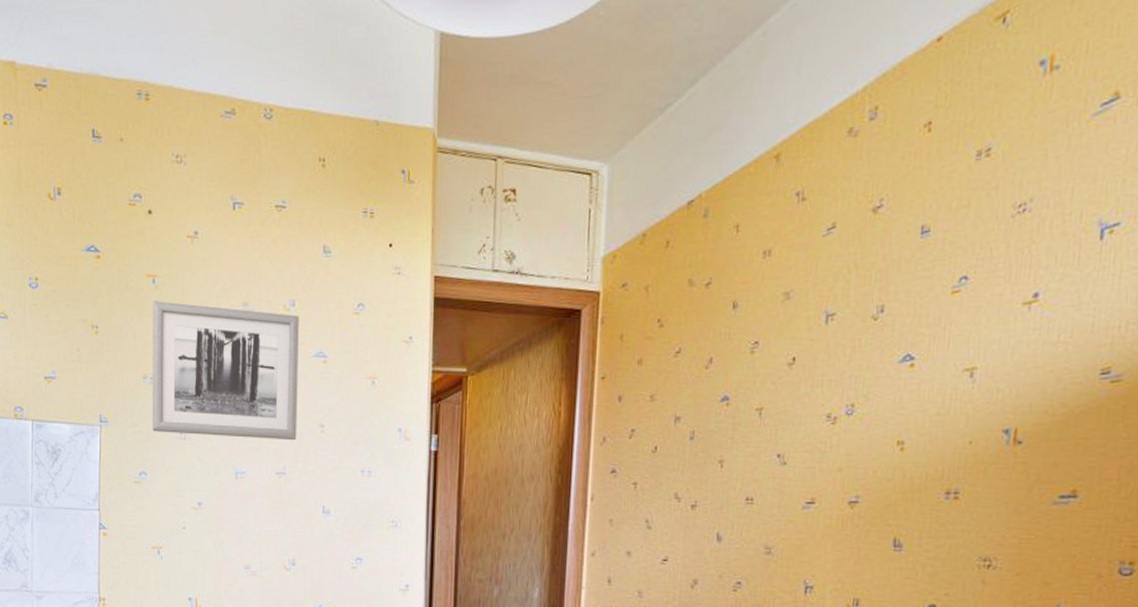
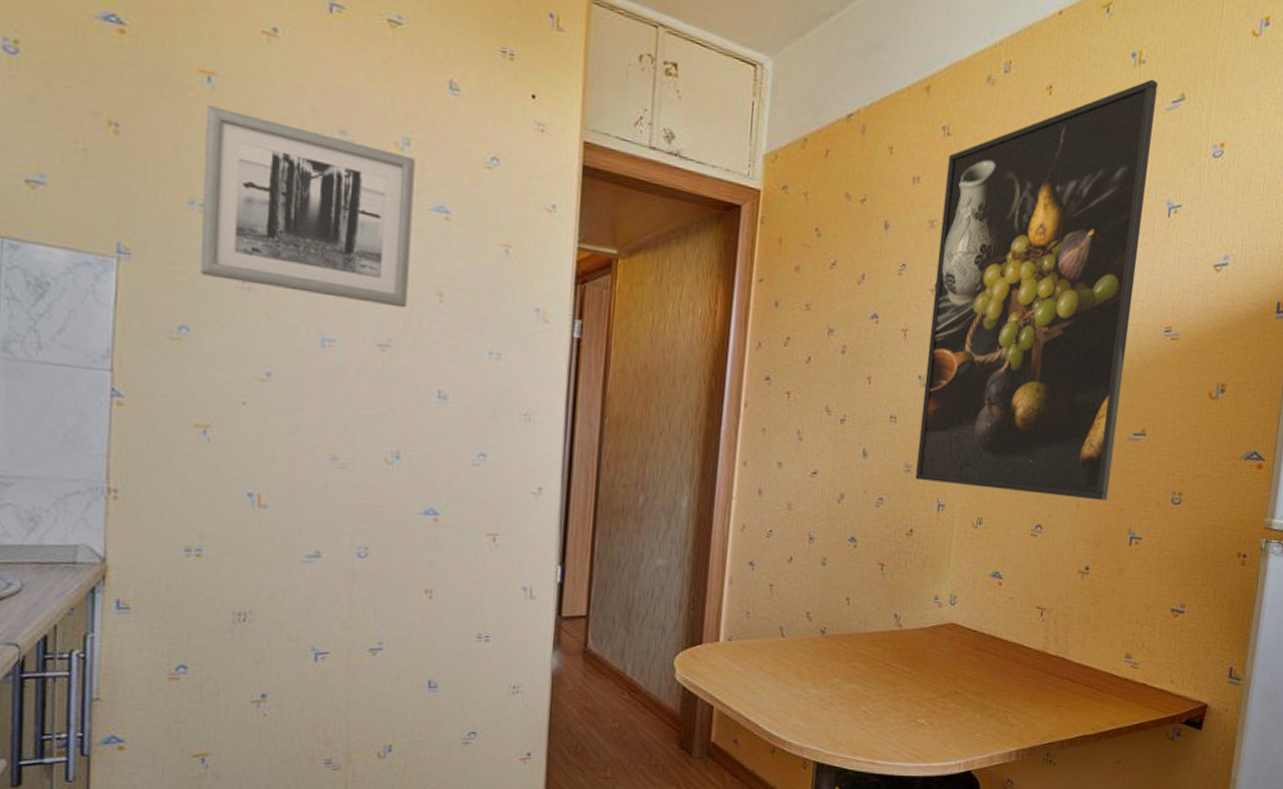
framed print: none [777,84,1079,576] -> present [915,79,1158,501]

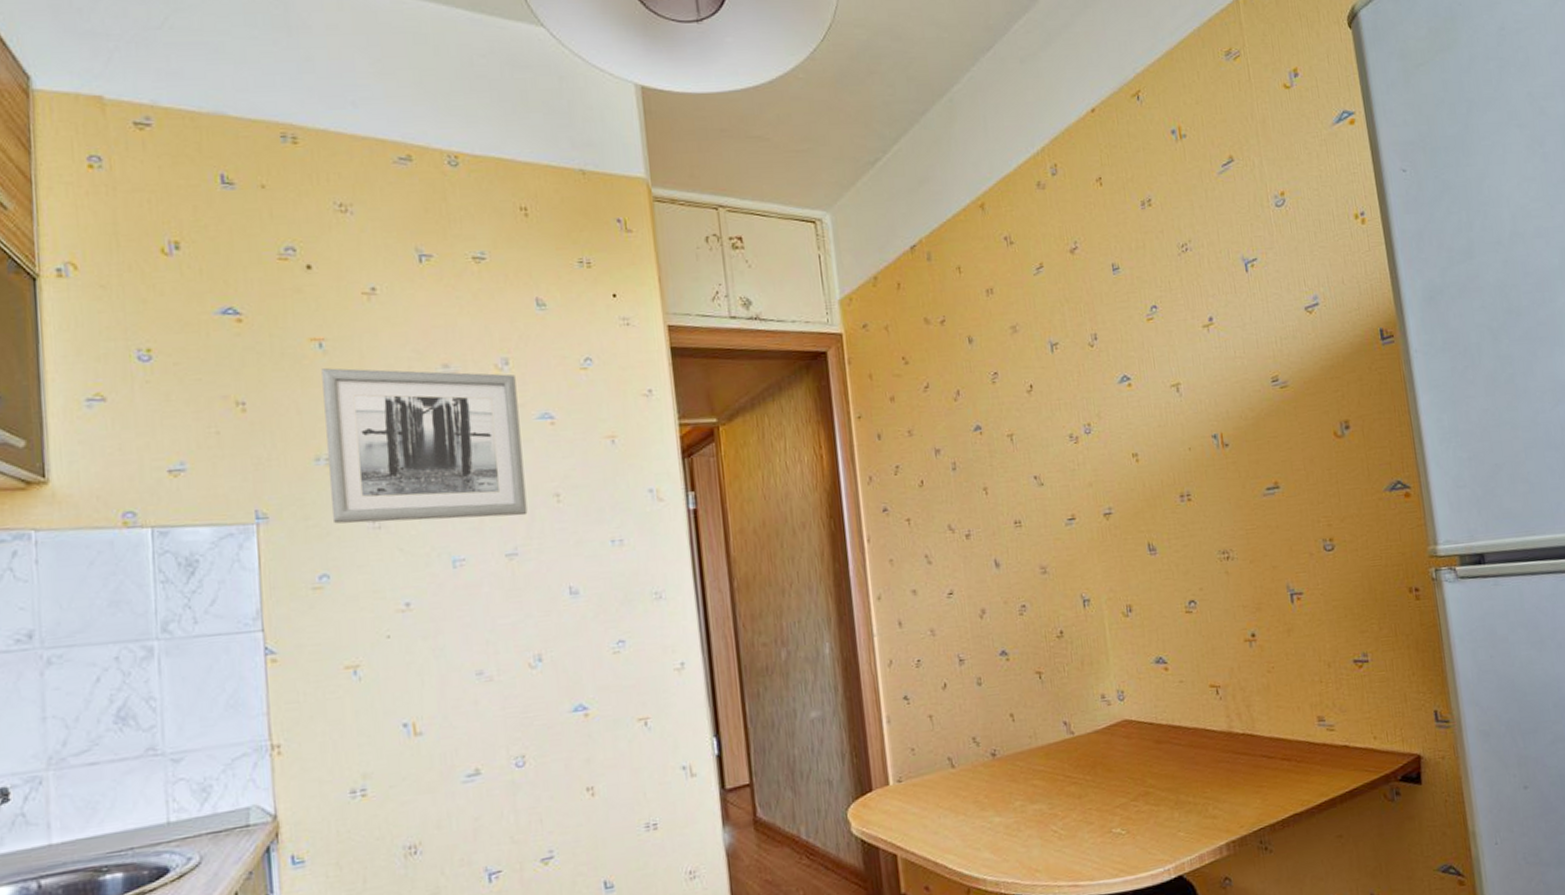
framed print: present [915,79,1158,501] -> none [1016,149,1256,580]

